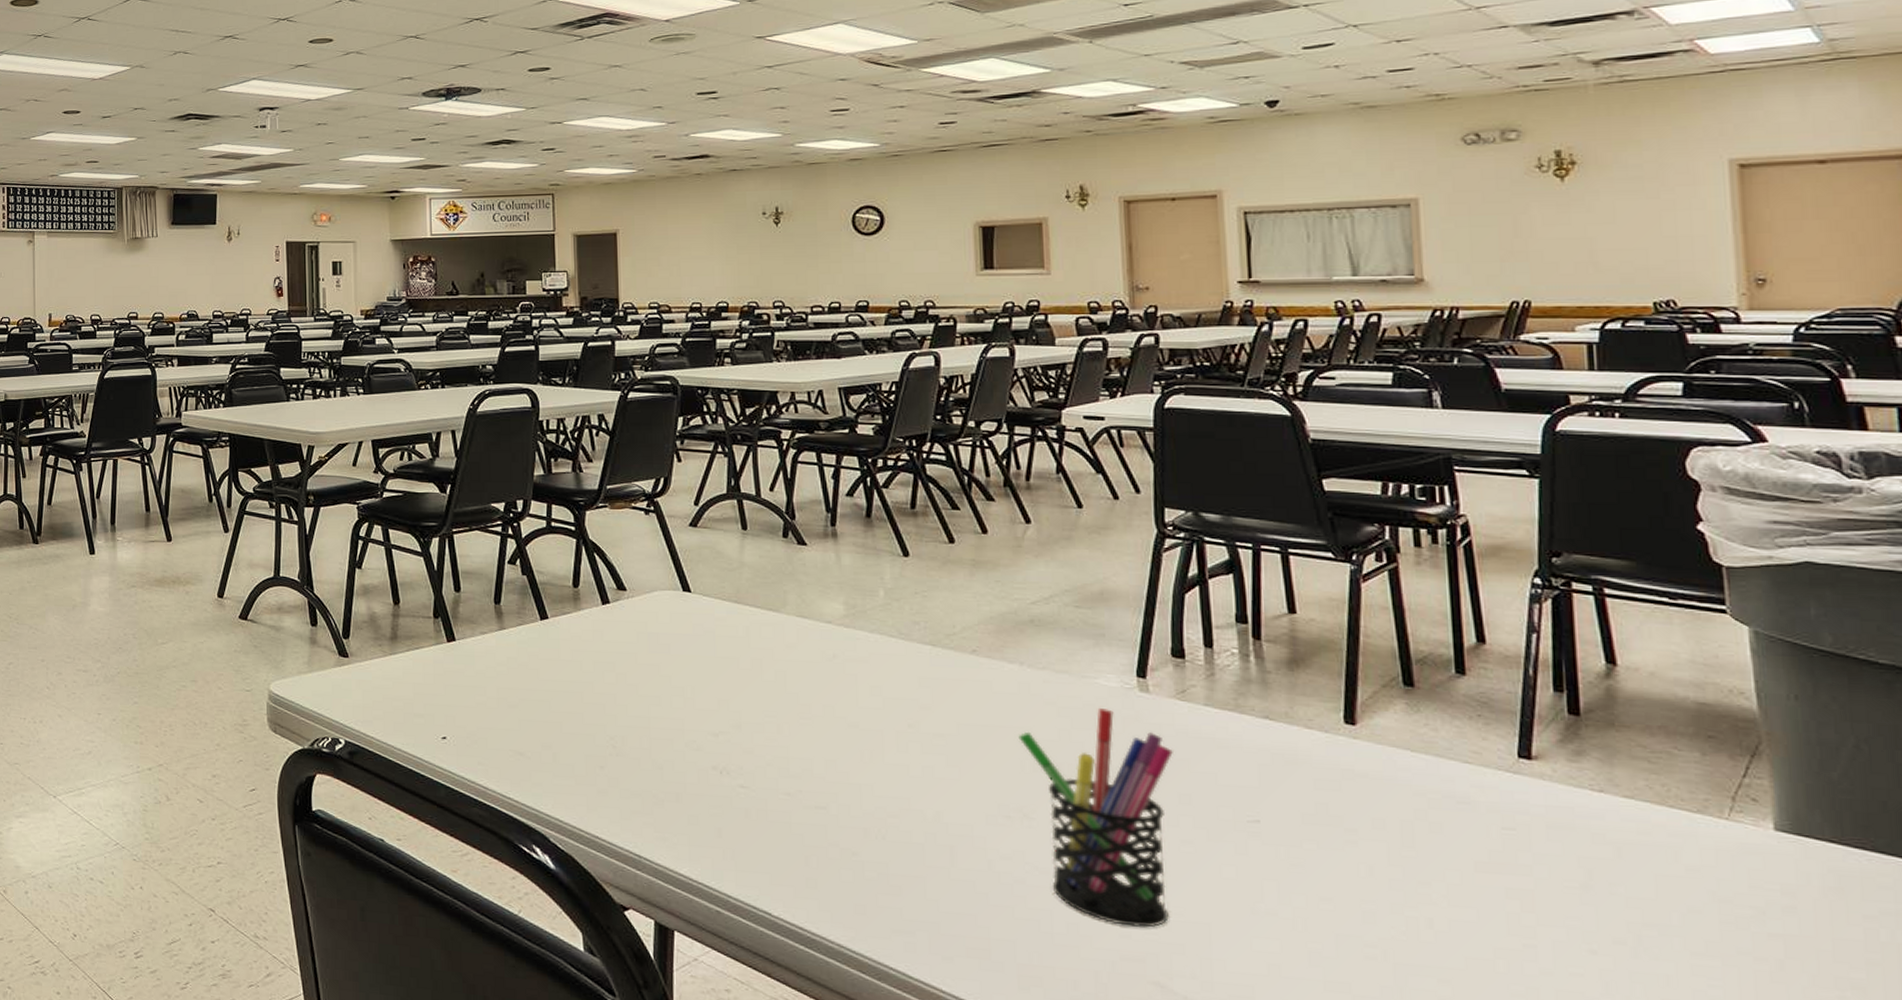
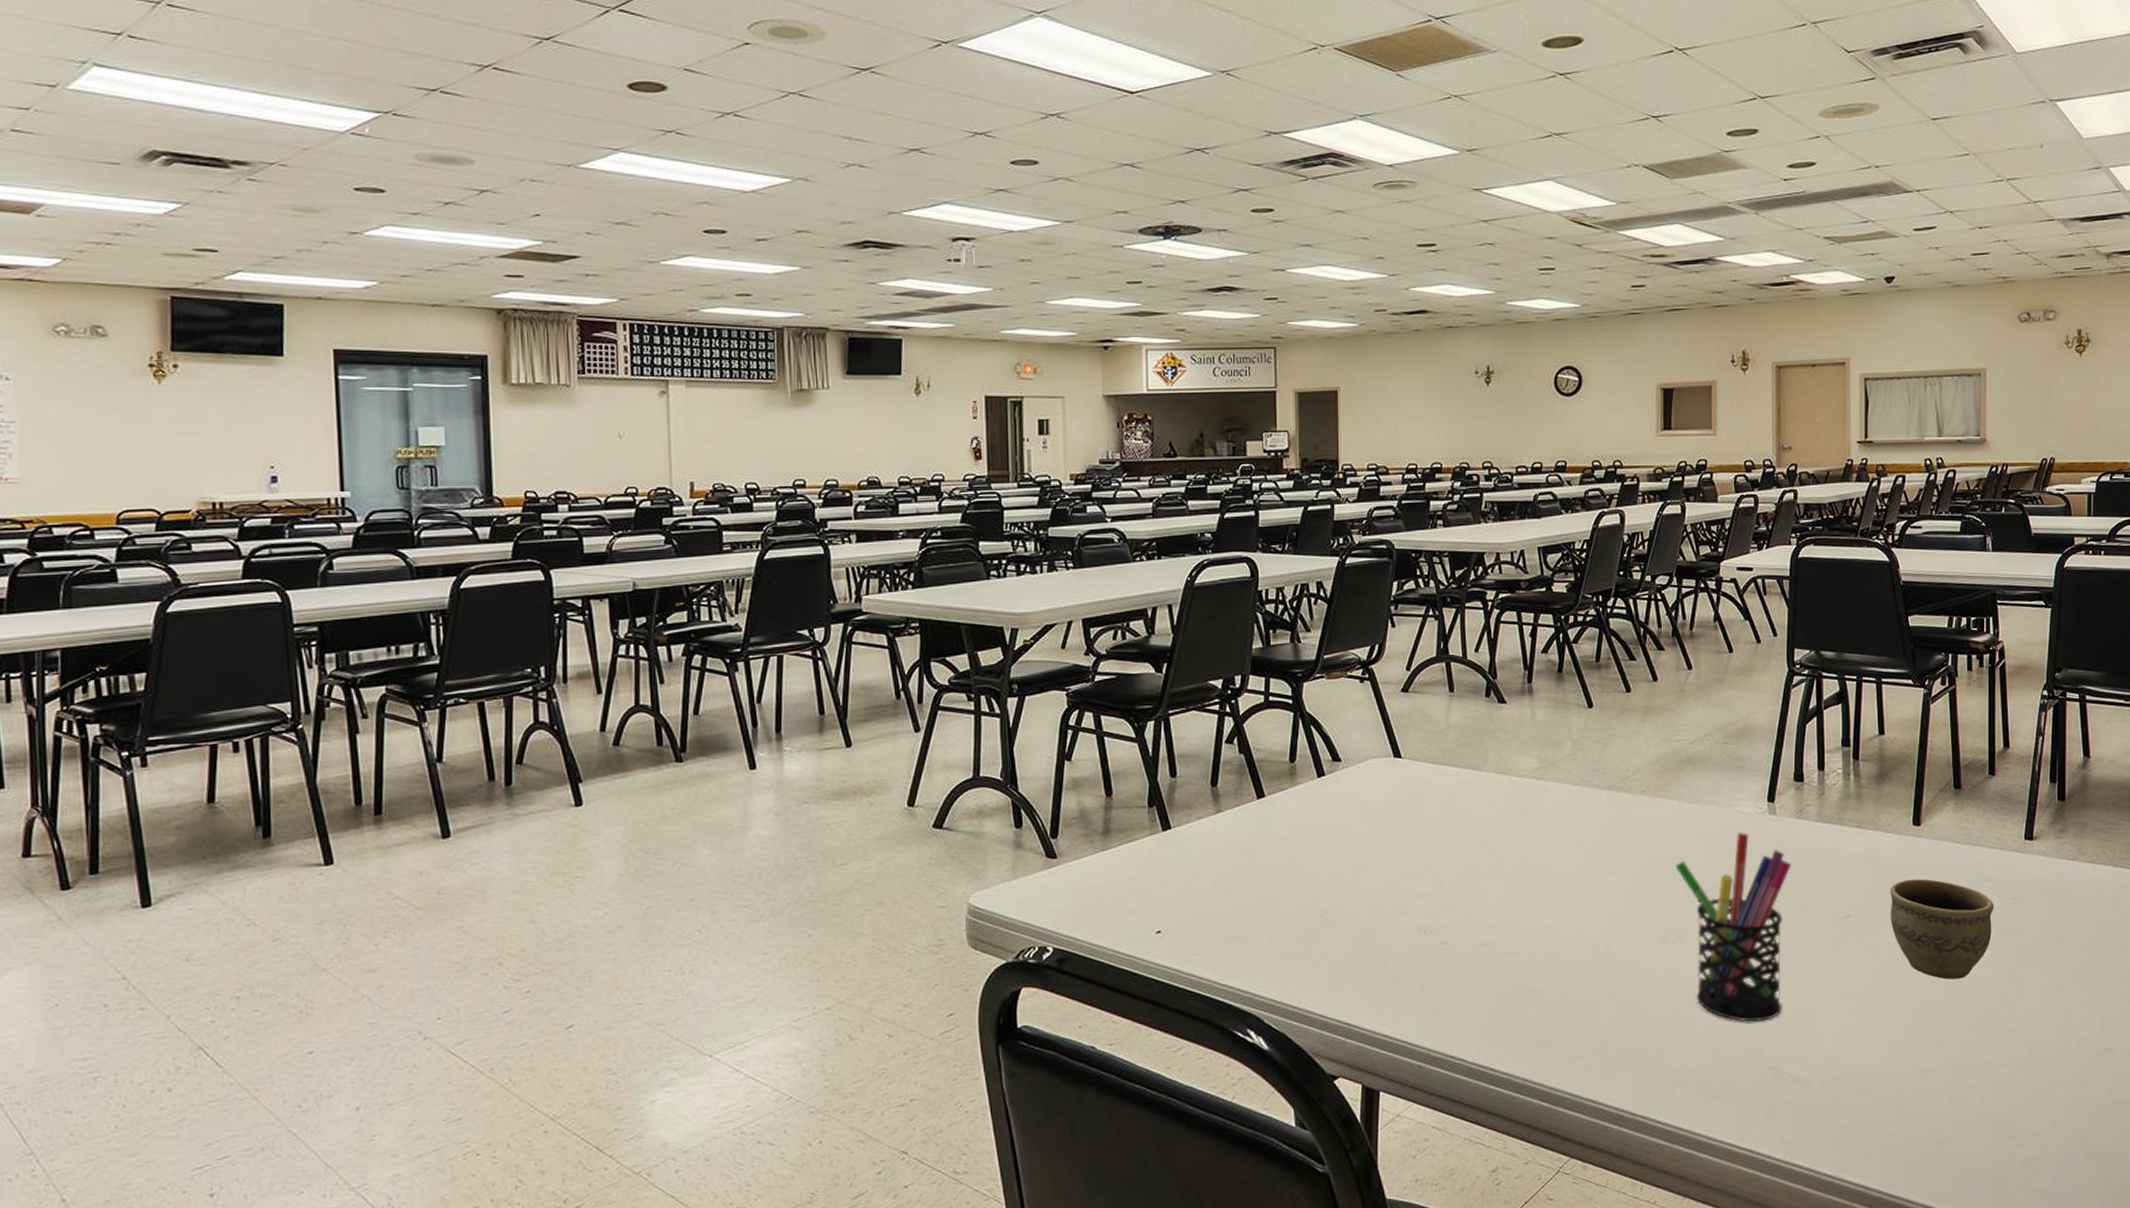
cup: none [1314,787,1476,918] -> present [1889,879,1994,980]

